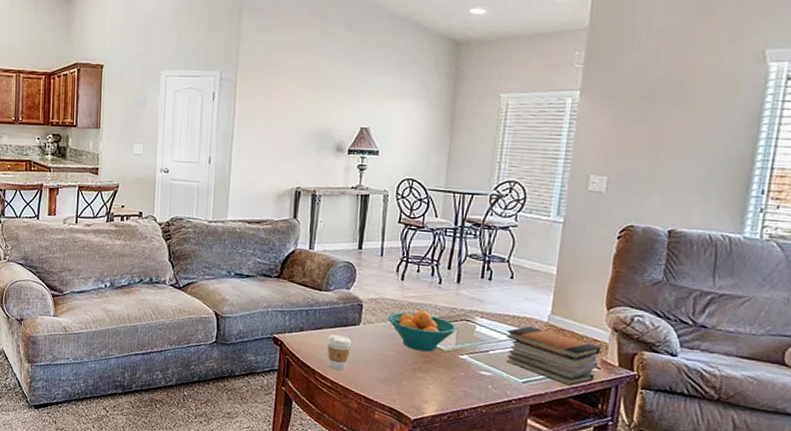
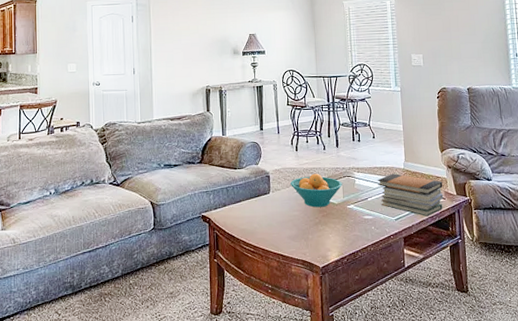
coffee cup: present [327,335,351,371] -> none [246,205,265,236]

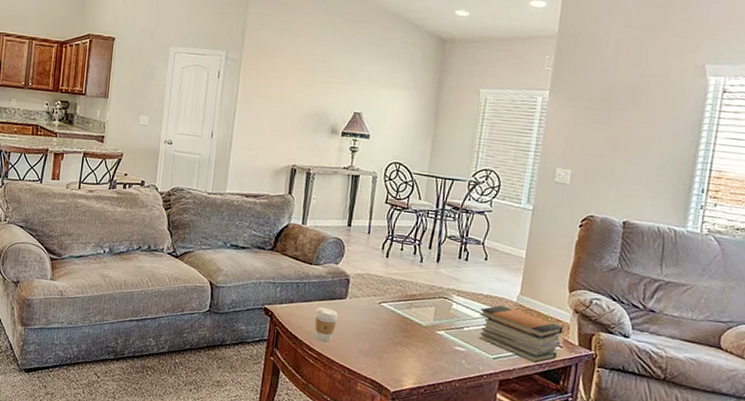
coffee cup: none [246,205,265,236] -> present [315,307,338,342]
fruit bowl: present [290,173,342,208] -> none [373,286,436,327]

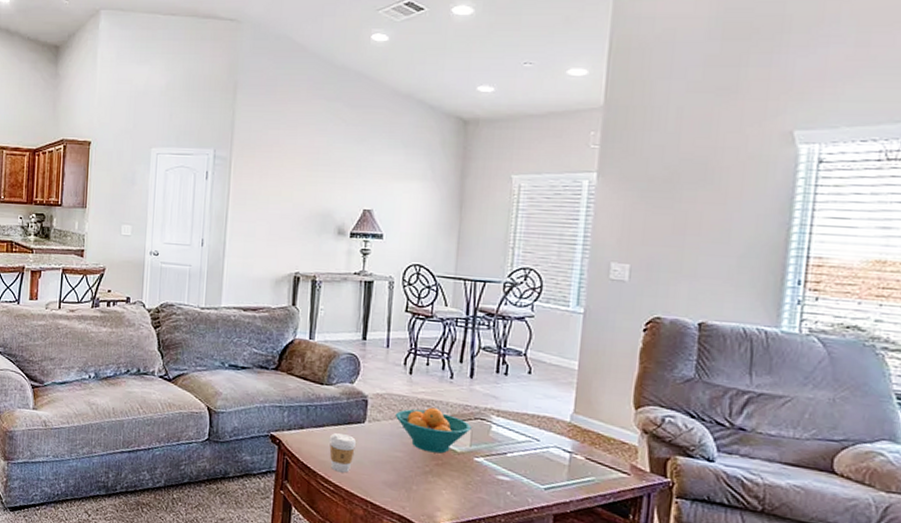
fruit bowl: none [373,286,436,327] -> present [396,407,472,454]
book stack: present [479,305,563,363] -> none [525,426,630,494]

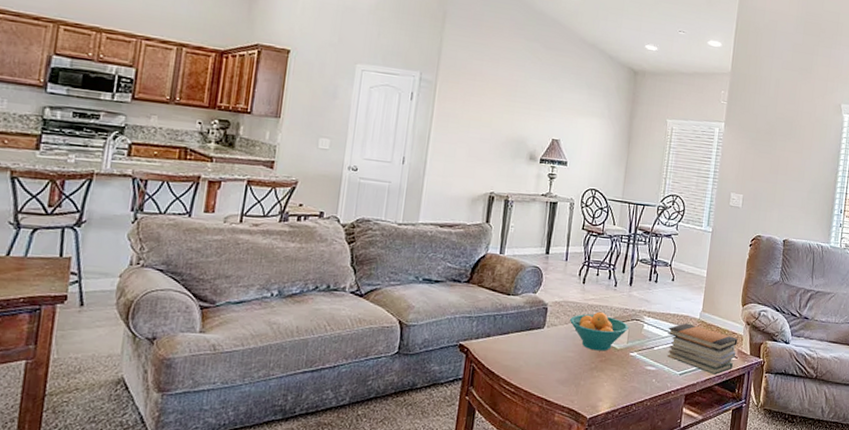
coffee cup: present [329,433,356,473] -> none [512,339,536,375]
book stack: none [525,426,630,494] -> present [667,323,738,374]

